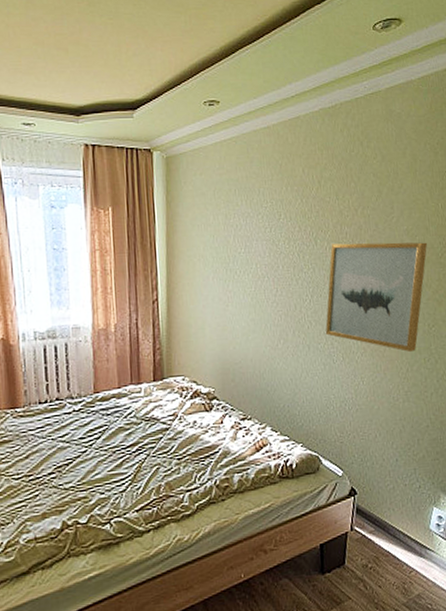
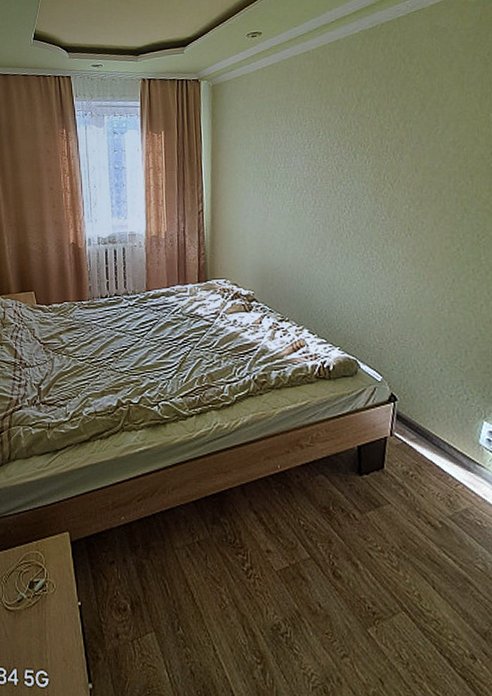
wall art: present [325,242,428,353] -> none [365,153,477,263]

